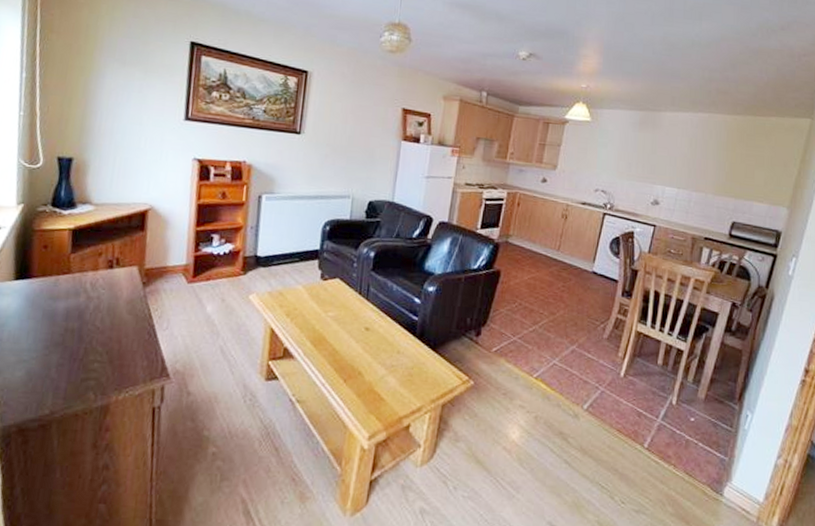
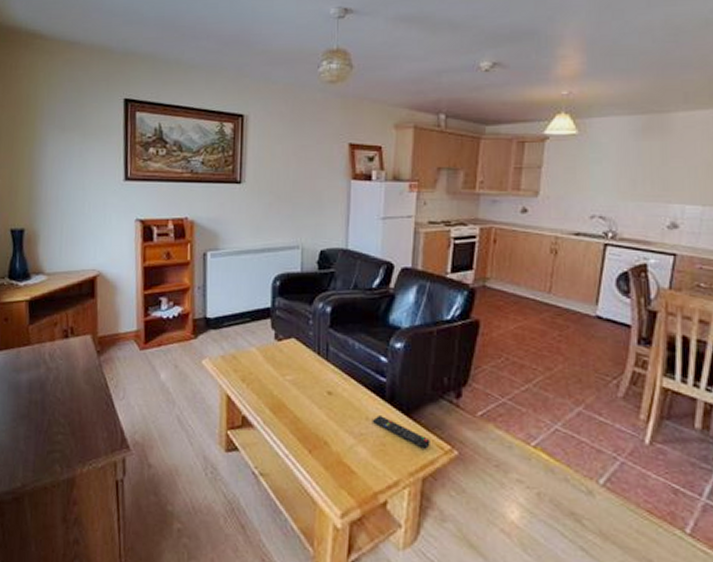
remote control: none [402,350,451,379] -> present [372,416,430,449]

